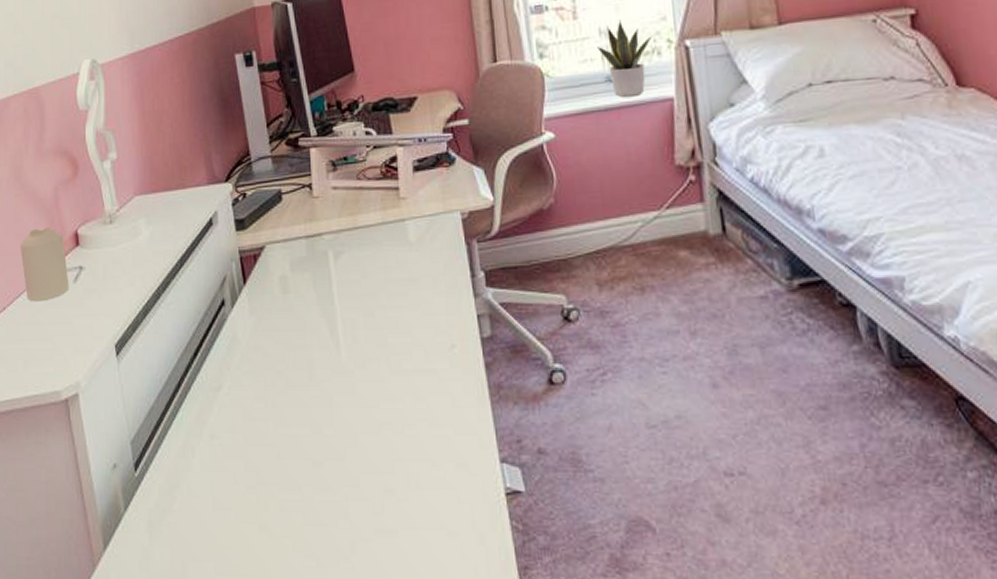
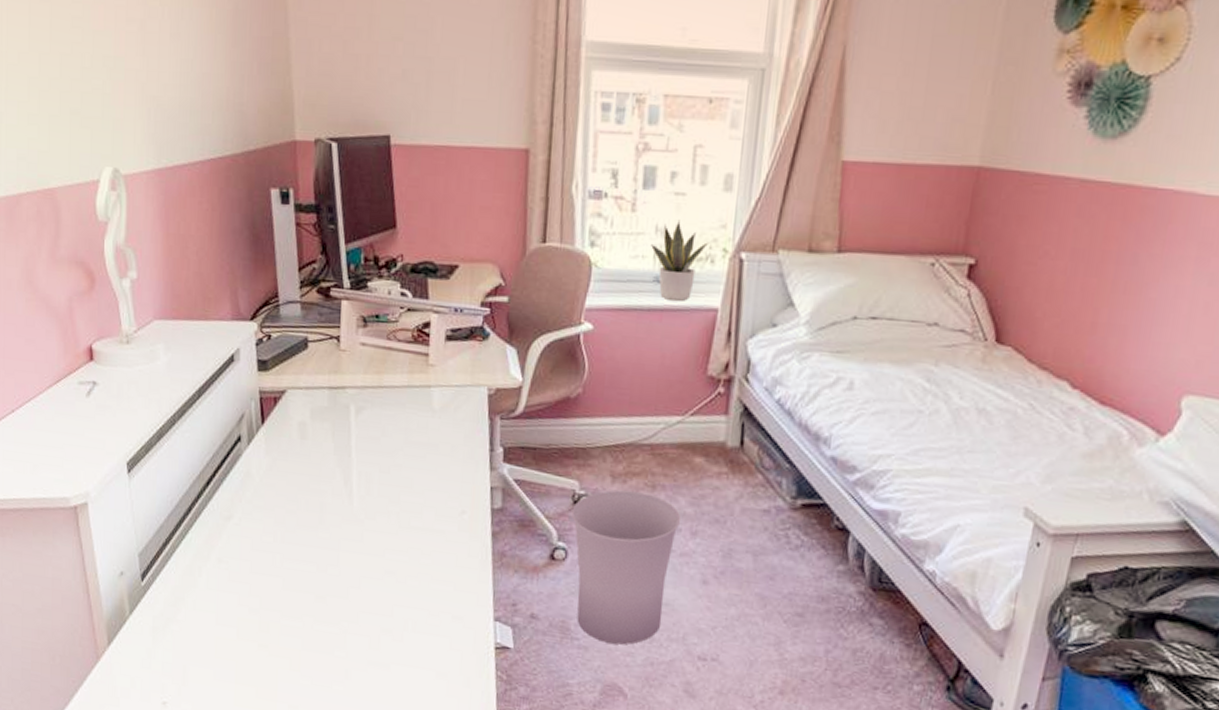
candle: present [20,227,69,302] -> none [31,337,82,410]
waste bin: none [563,297,678,471] -> present [571,490,681,645]

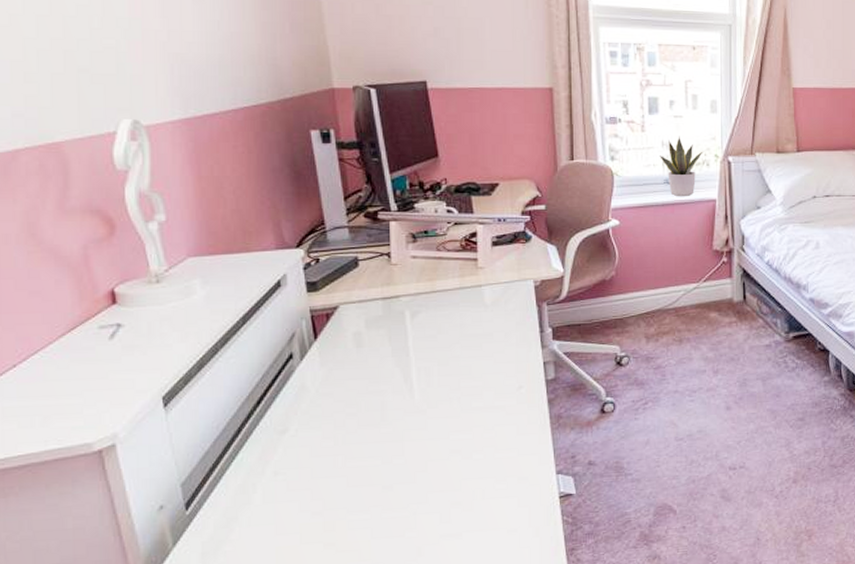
waste bin: present [571,490,681,645] -> none [616,347,705,472]

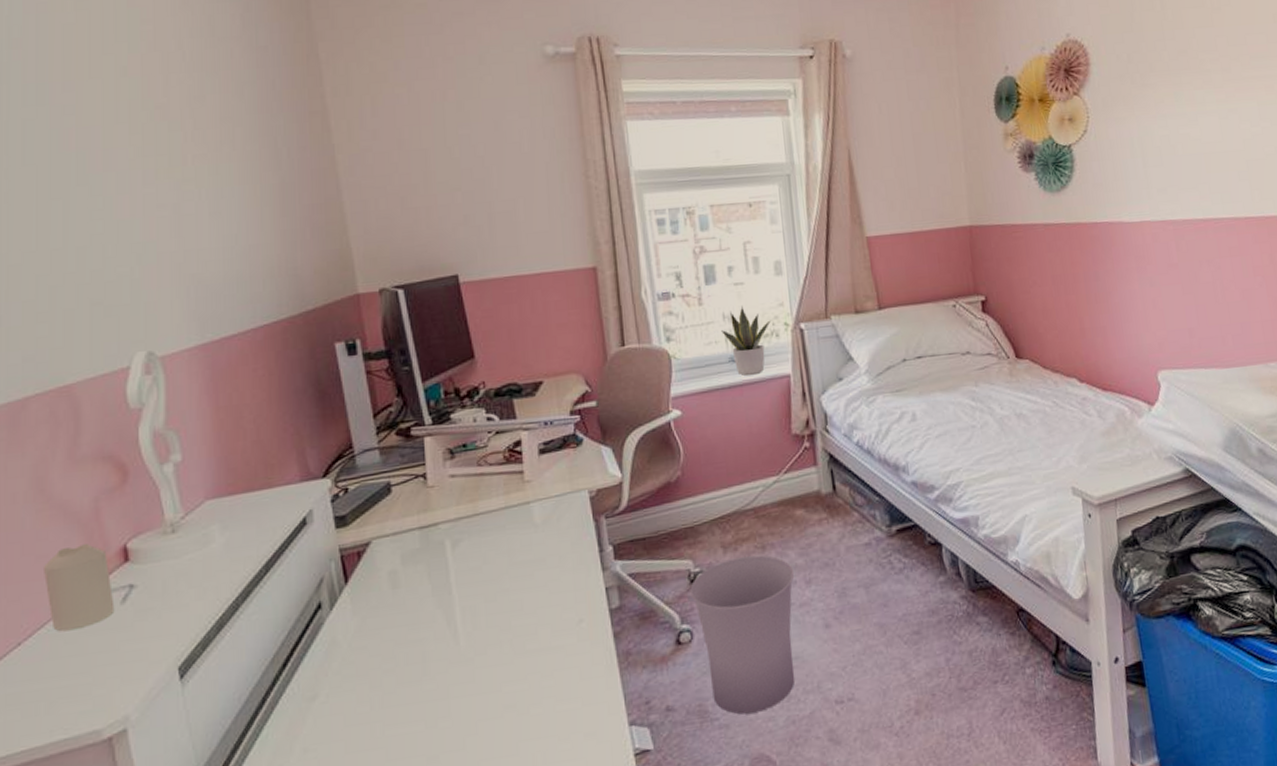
candle: none [36,285,103,359] -> present [44,544,115,632]
waste bin: none [616,347,705,472] -> present [690,555,795,715]

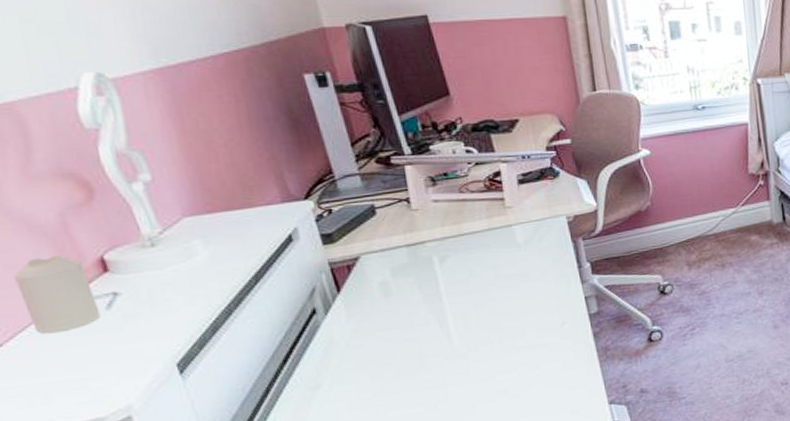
waste bin: present [690,555,795,715] -> none [660,271,750,394]
potted plant: present [721,305,772,377] -> none [686,60,732,123]

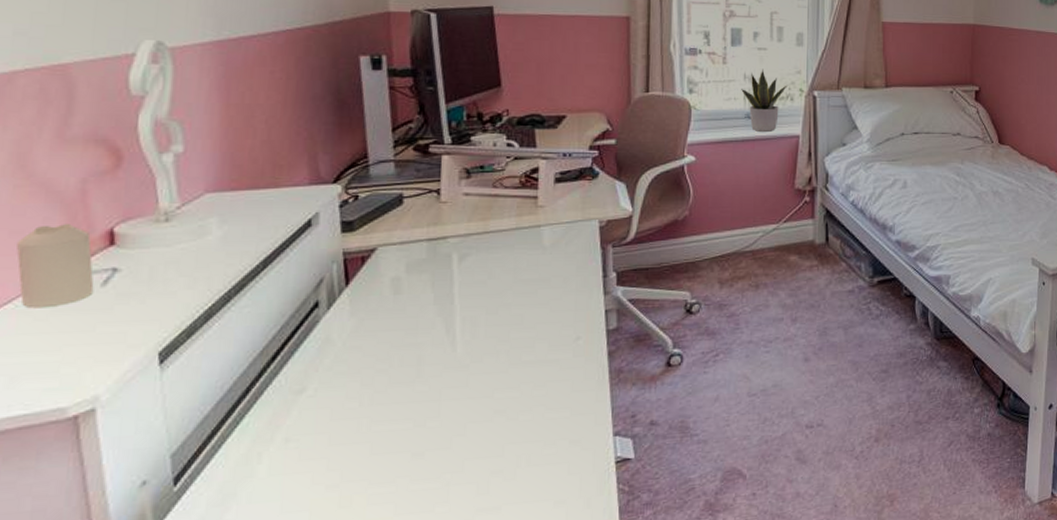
potted plant: none [686,60,732,123] -> present [741,68,789,133]

